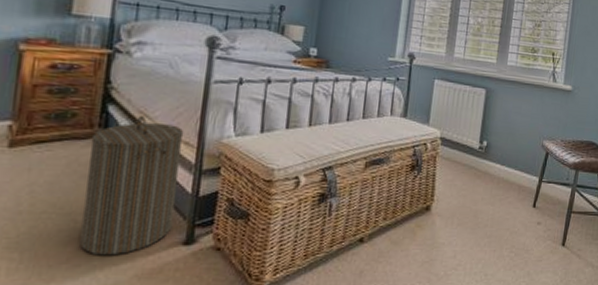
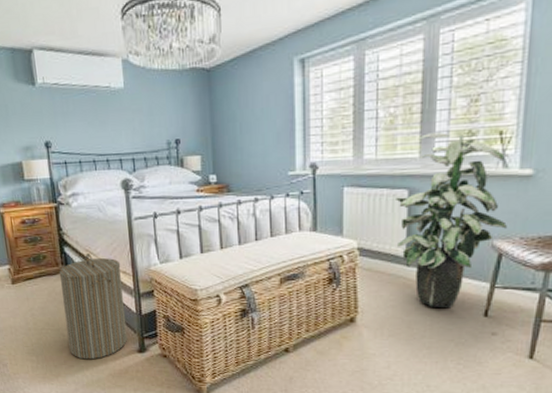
indoor plant: none [473,44,555,199] -> present [394,132,507,309]

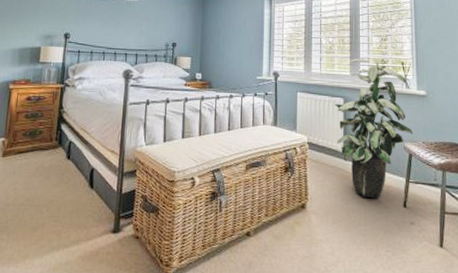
laundry hamper: present [59,253,128,360] -> none [44,132,111,240]

